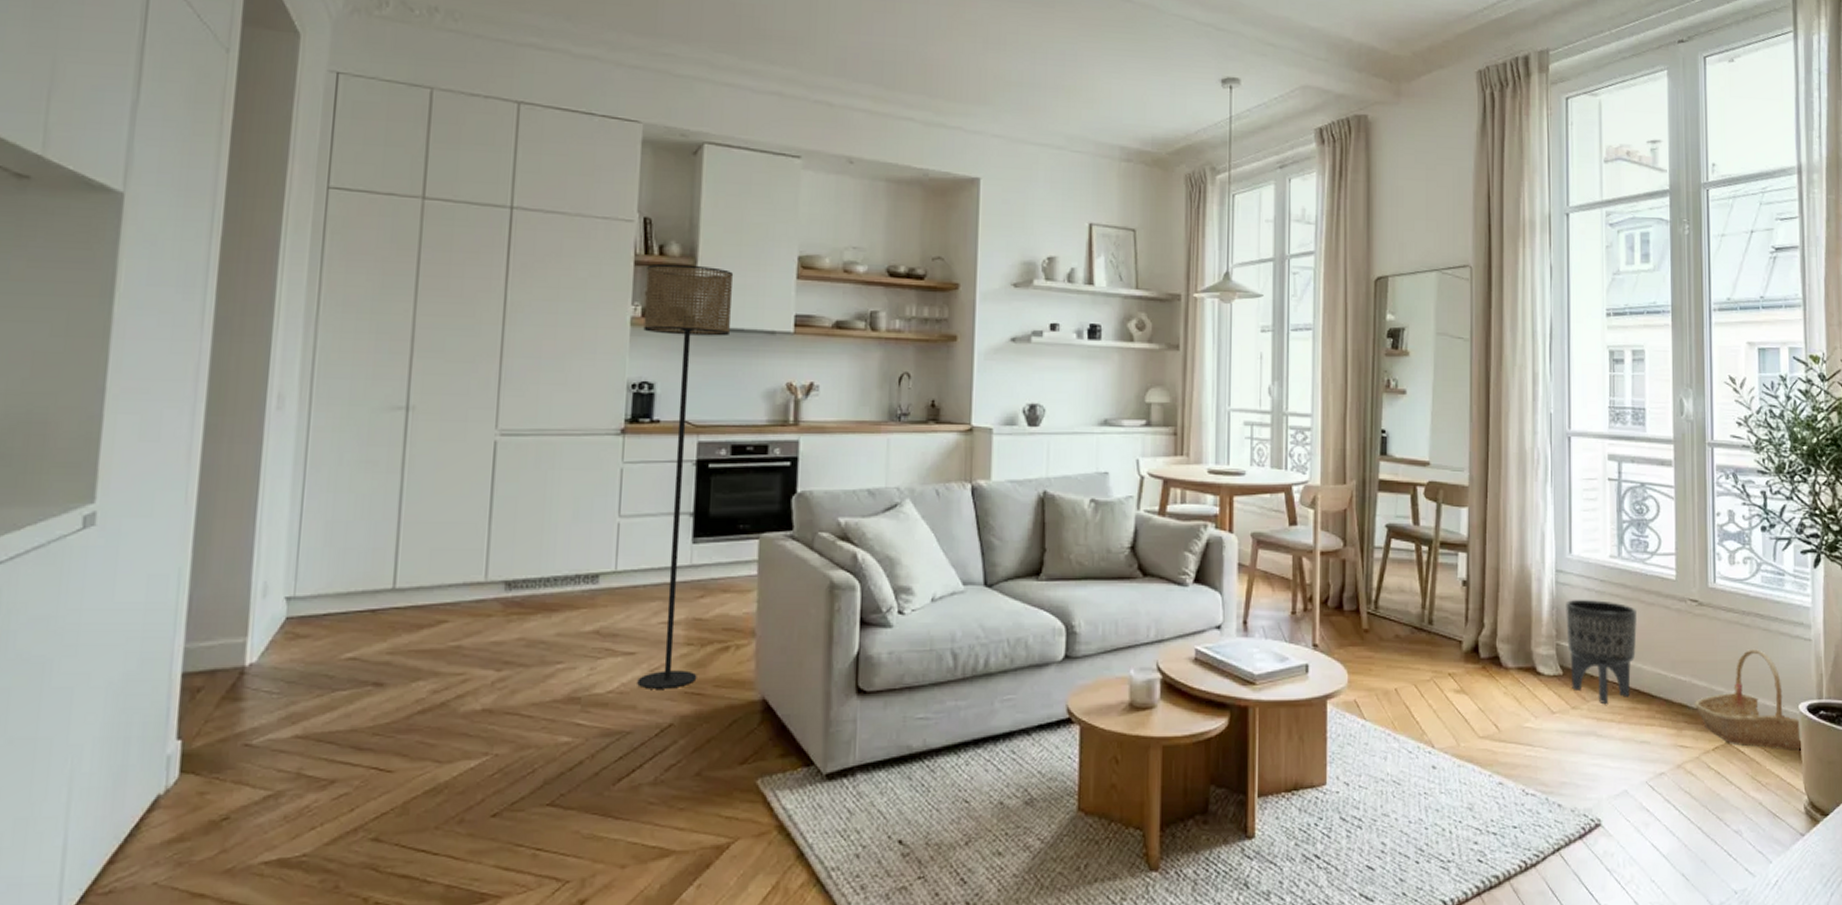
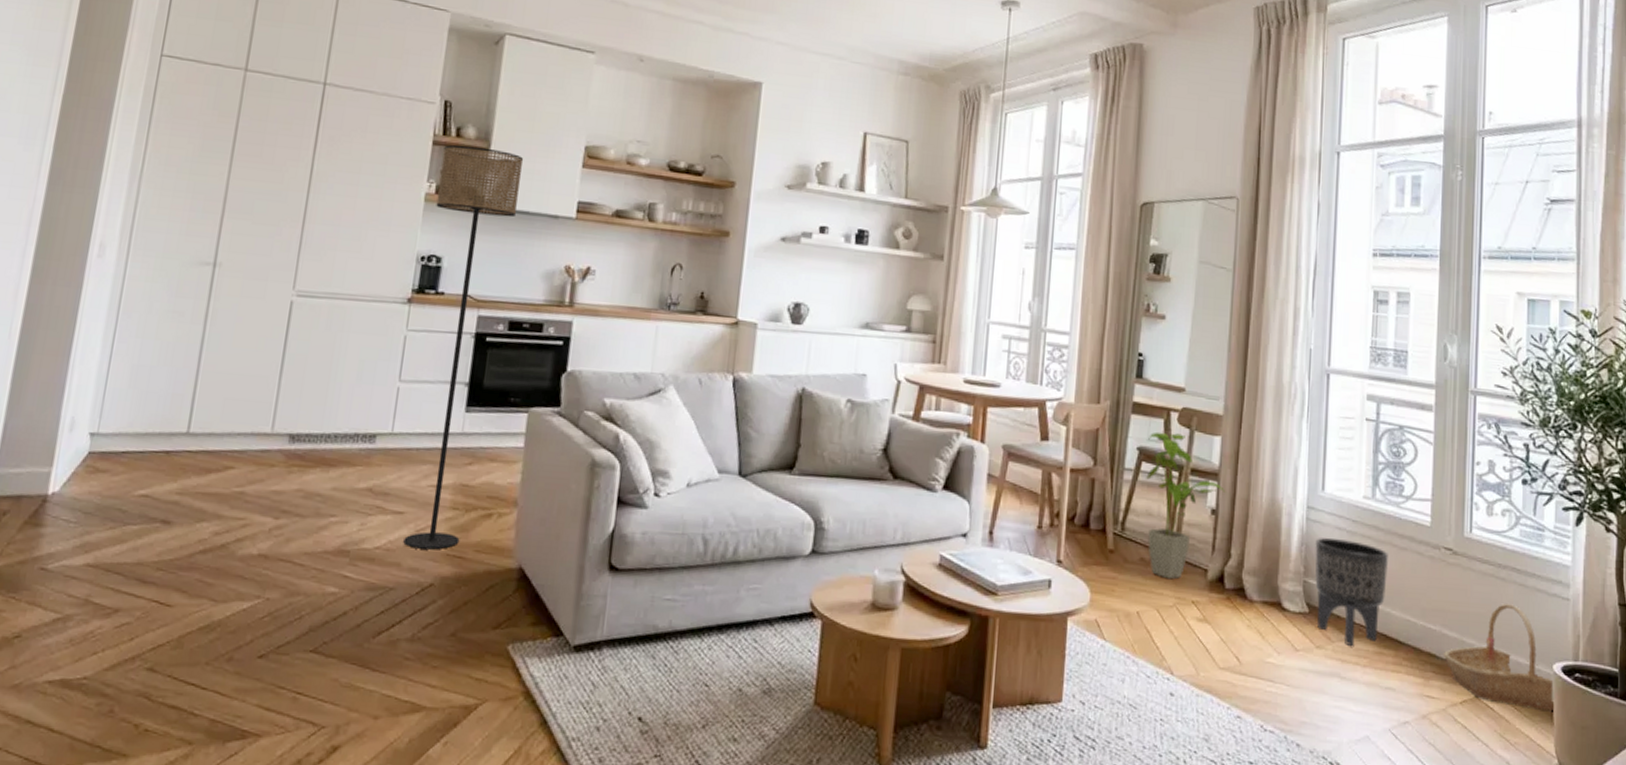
house plant: none [1396,507,1475,654] -> present [1146,431,1226,579]

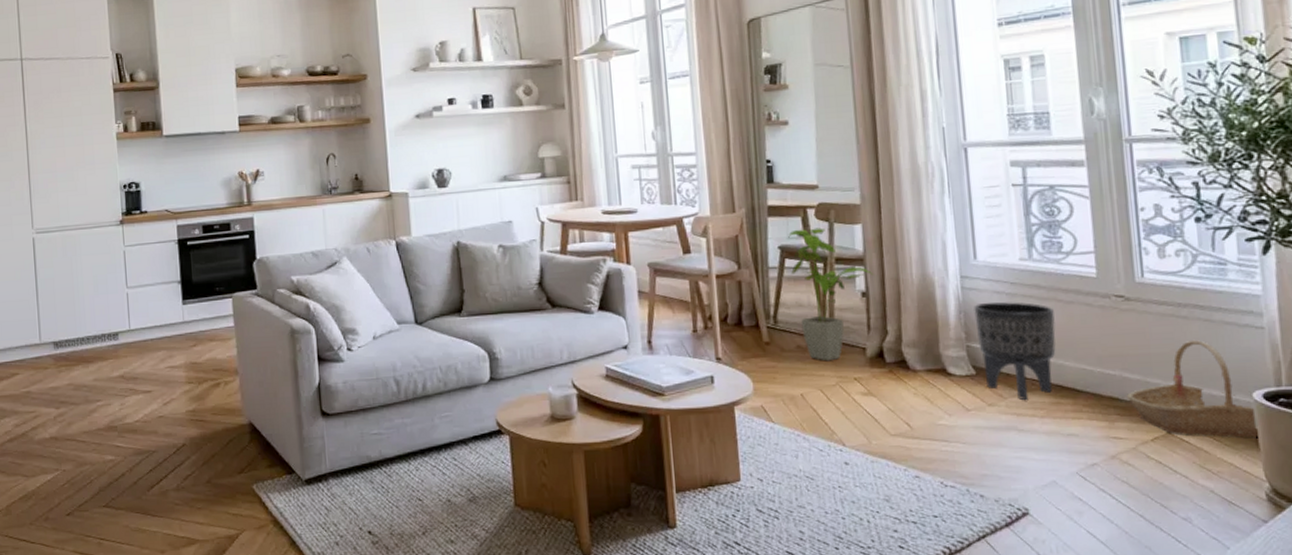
floor lamp: present [403,144,524,550] -> none [123,86,199,418]

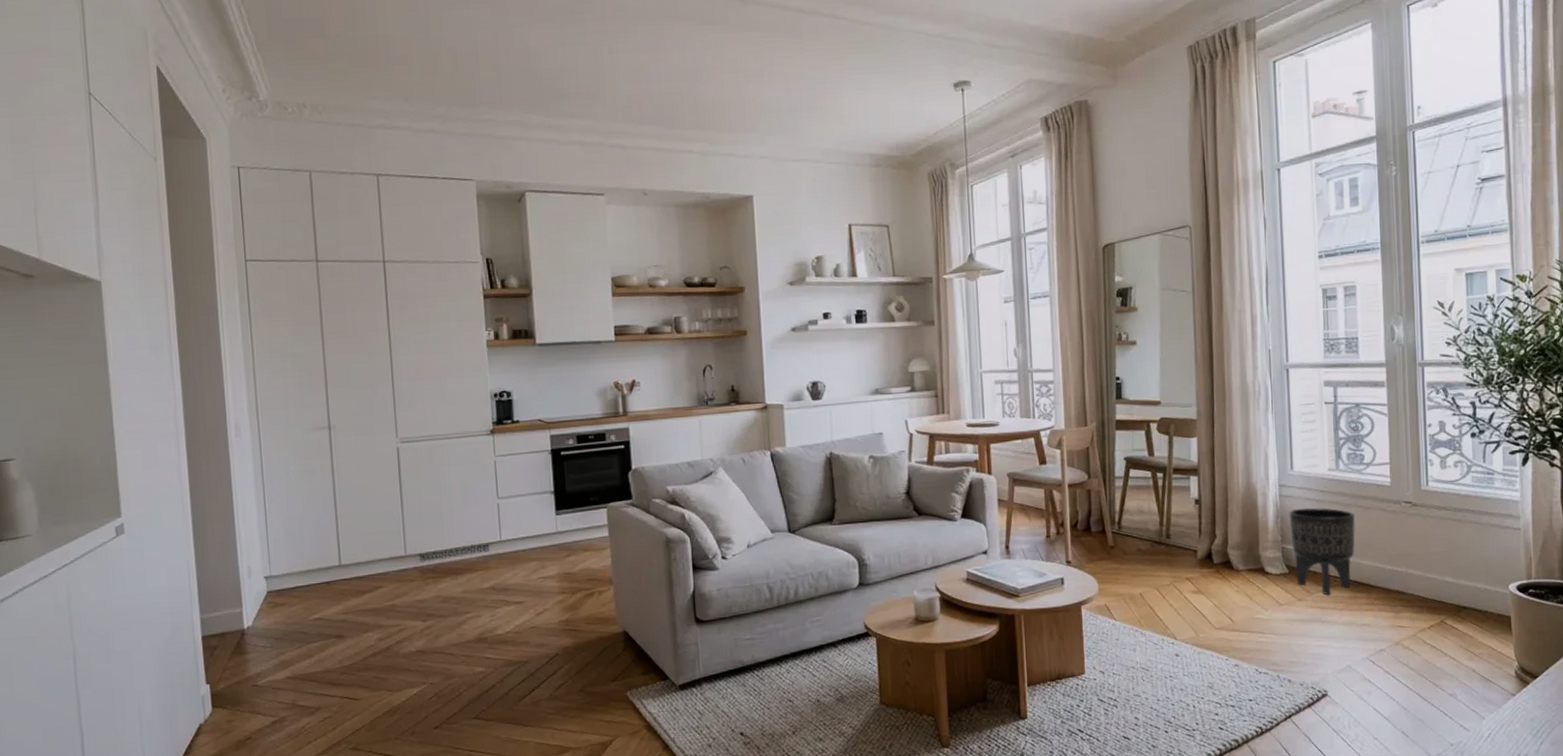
house plant: present [788,227,874,361] -> none [1133,440,1206,563]
basket: present [1126,340,1259,438] -> none [1409,540,1512,624]

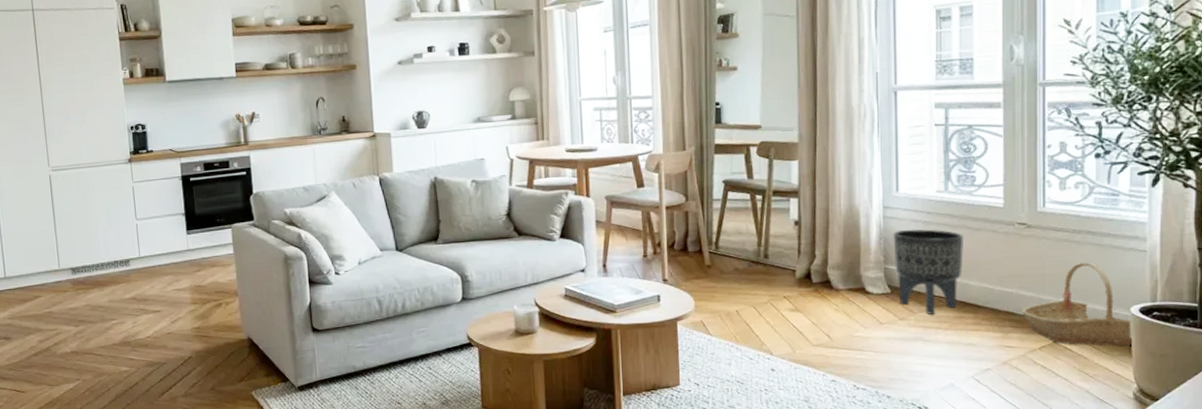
basket: none [1409,540,1512,624] -> present [1020,262,1133,346]

